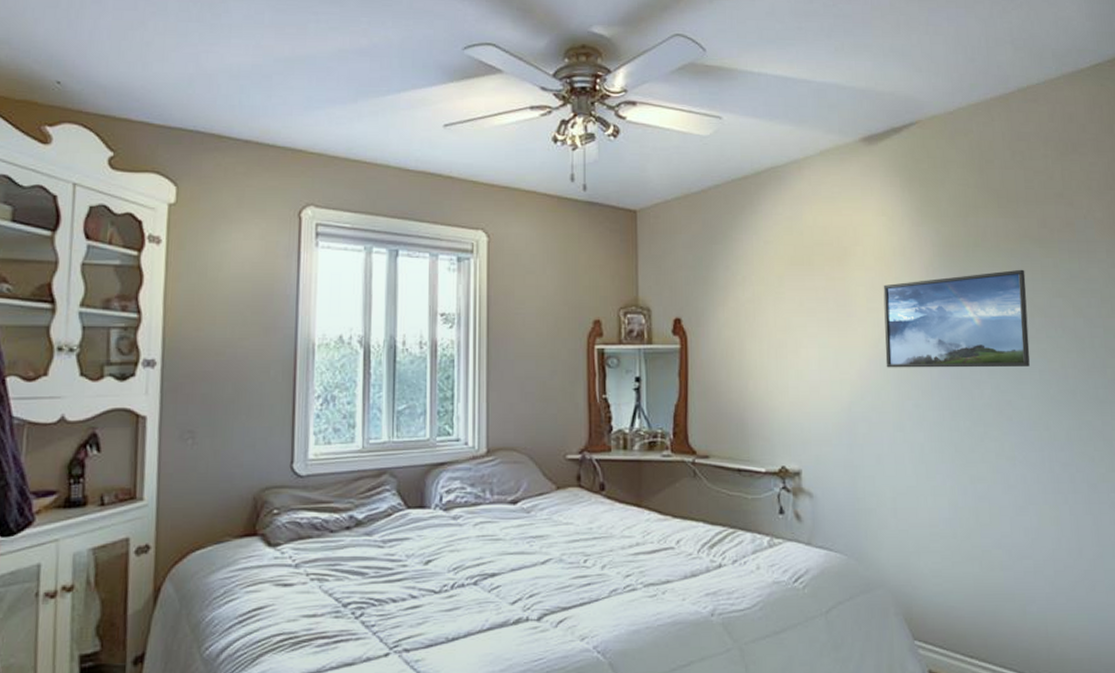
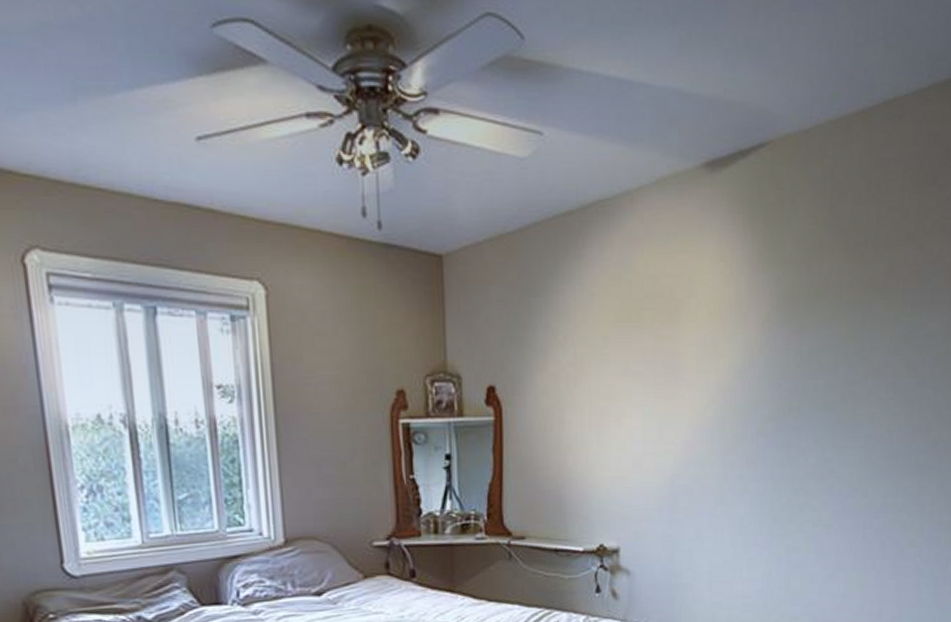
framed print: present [883,269,1030,368] -> none [712,324,865,437]

